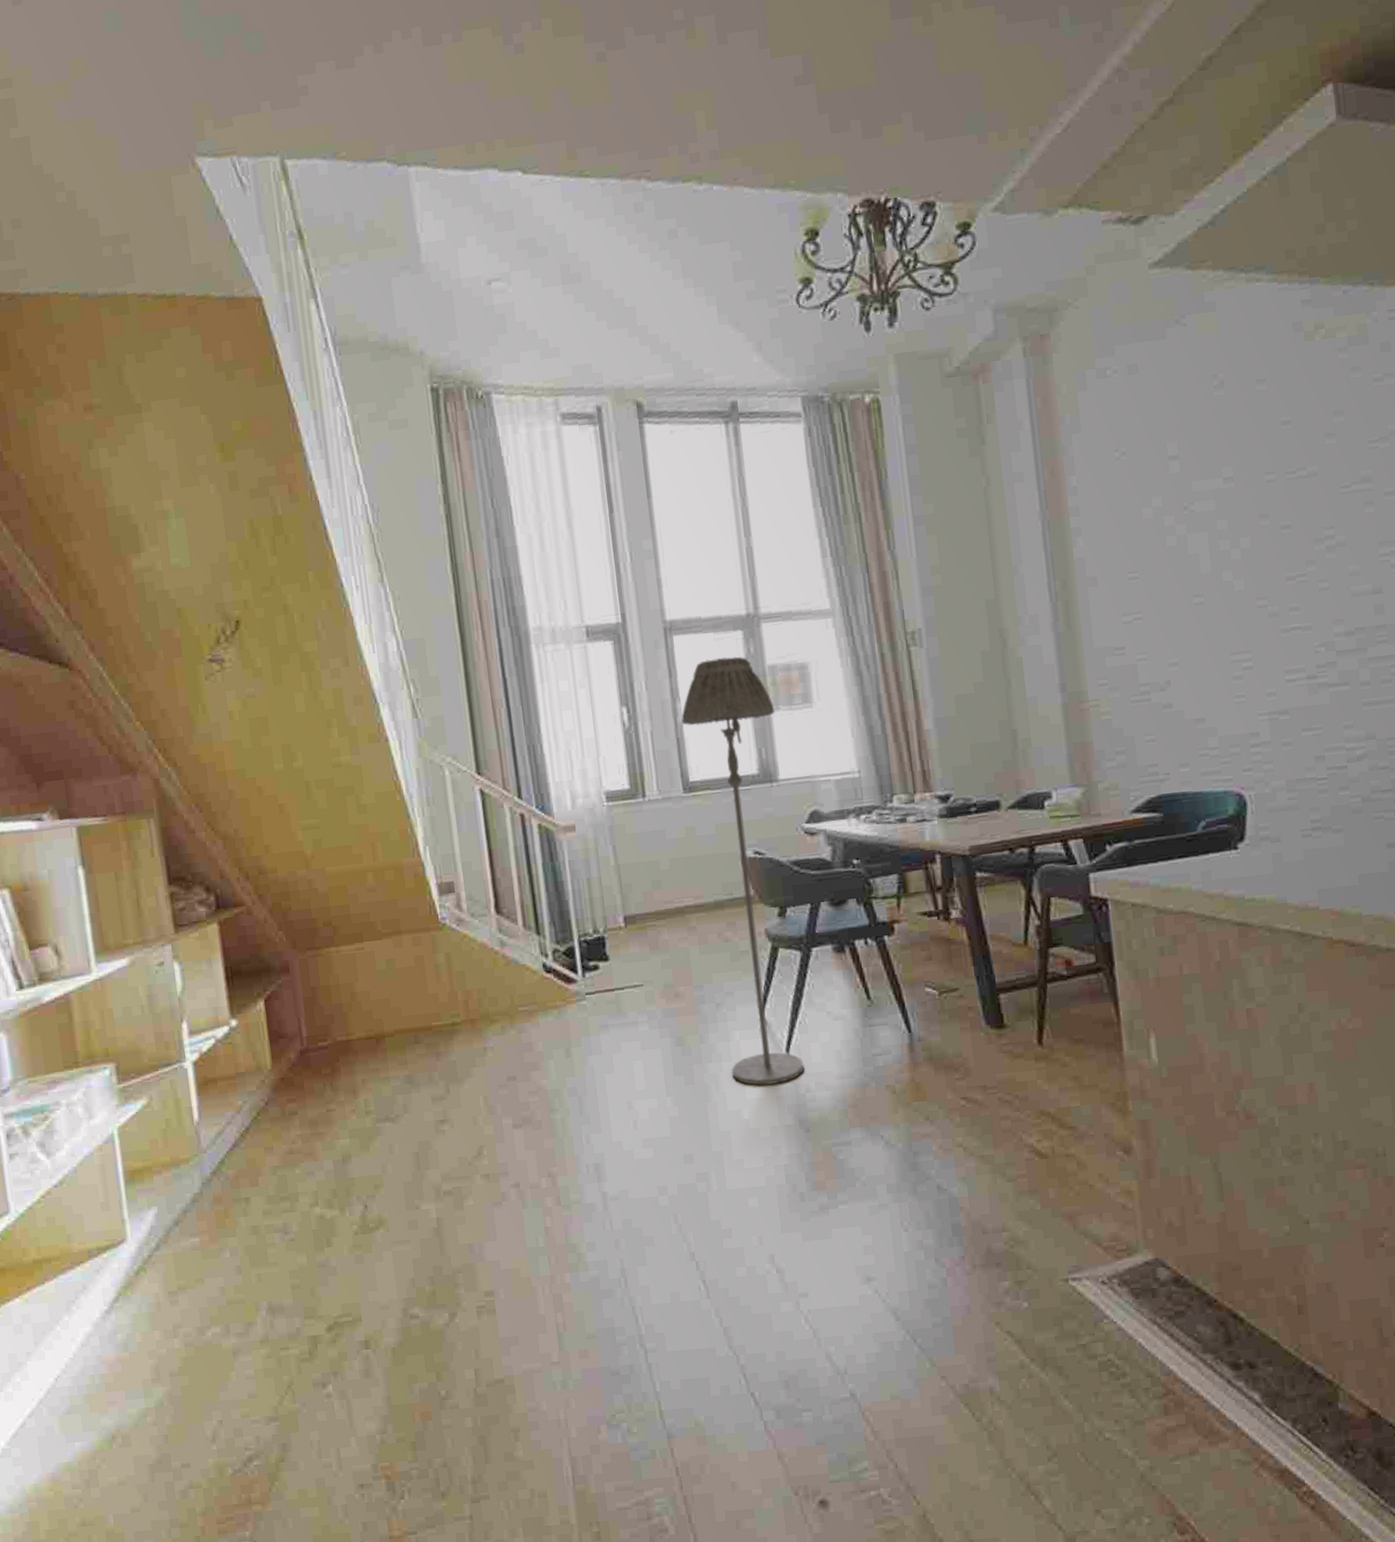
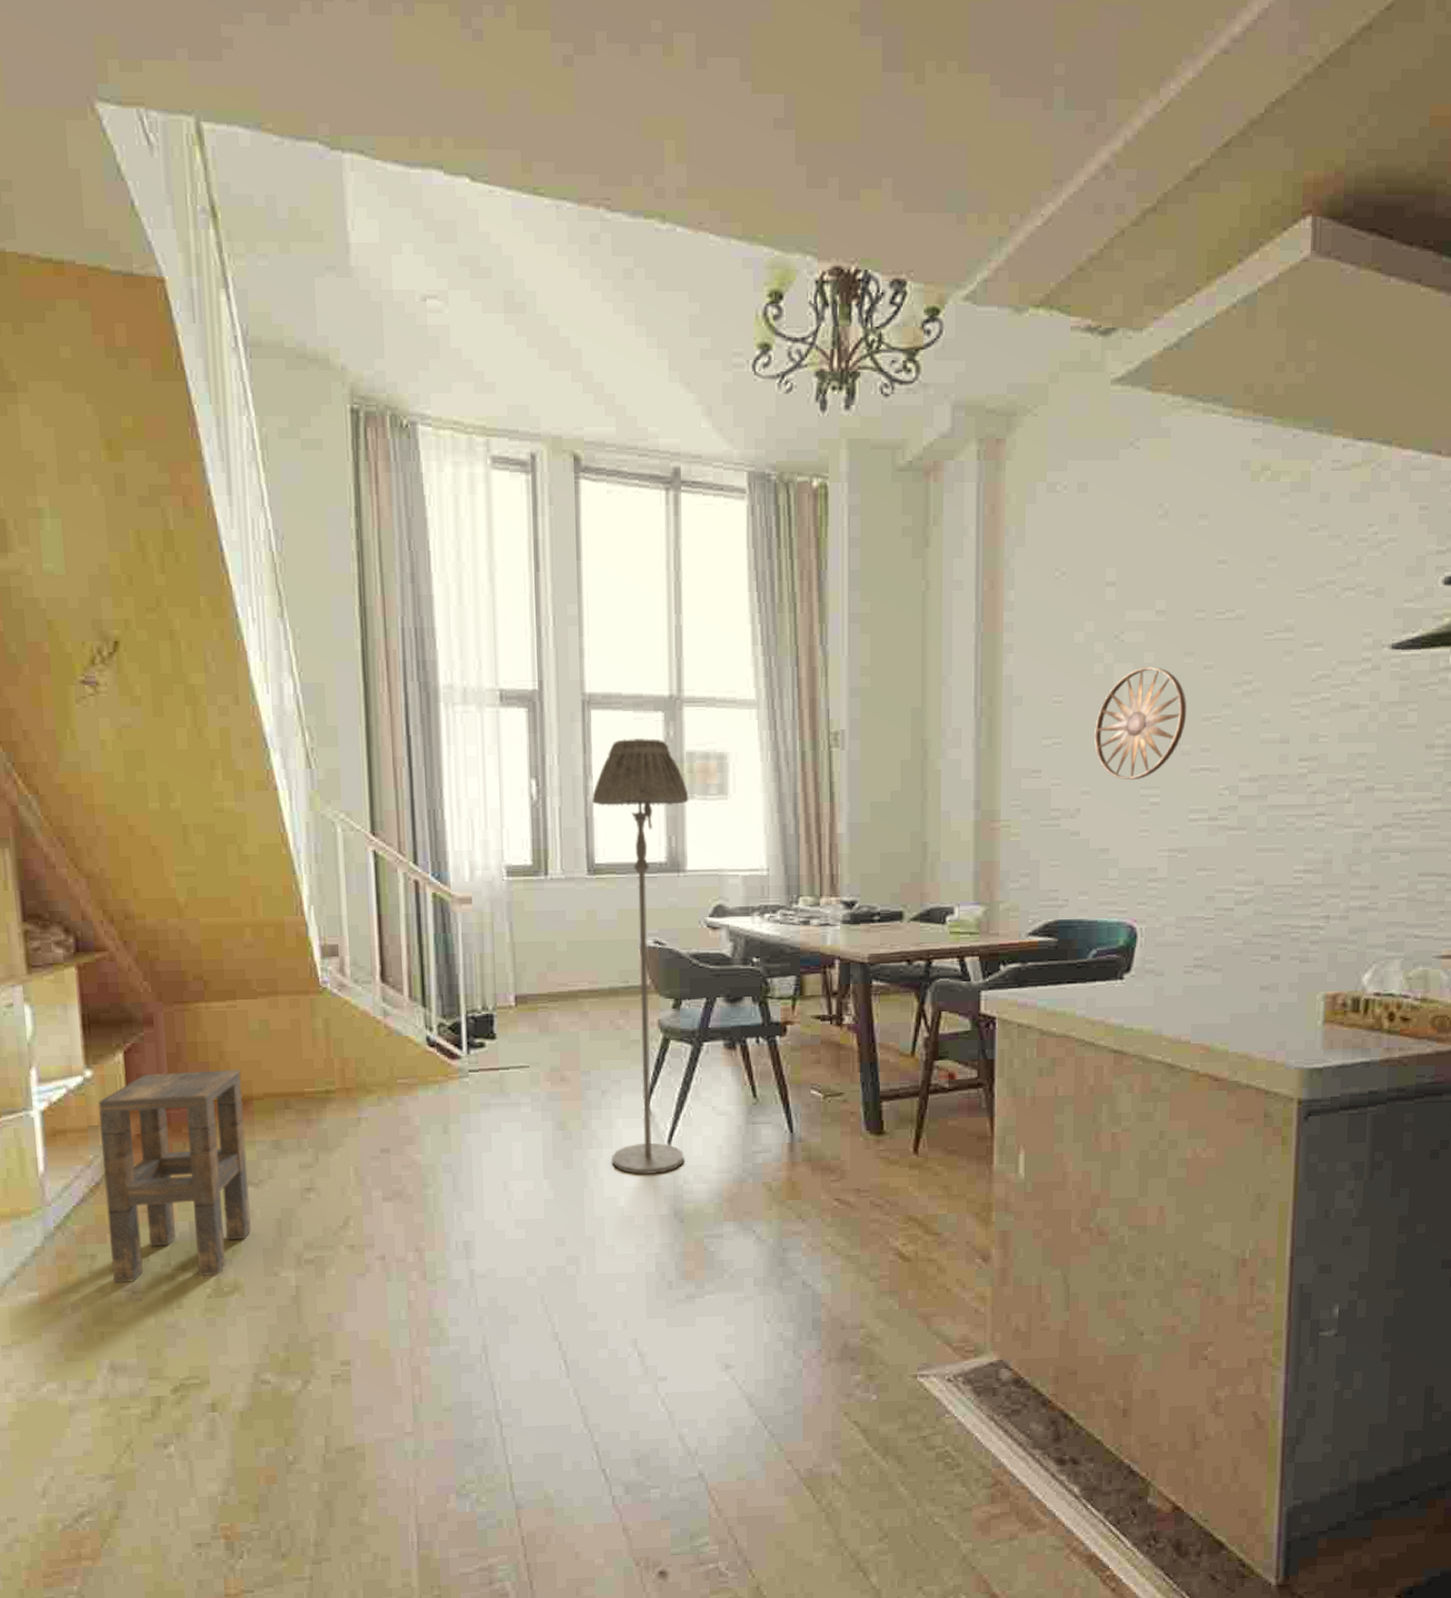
side table: none [244,1008,391,1225] -> present [98,1068,251,1284]
wall art: none [1175,533,1270,648] -> present [1094,667,1187,781]

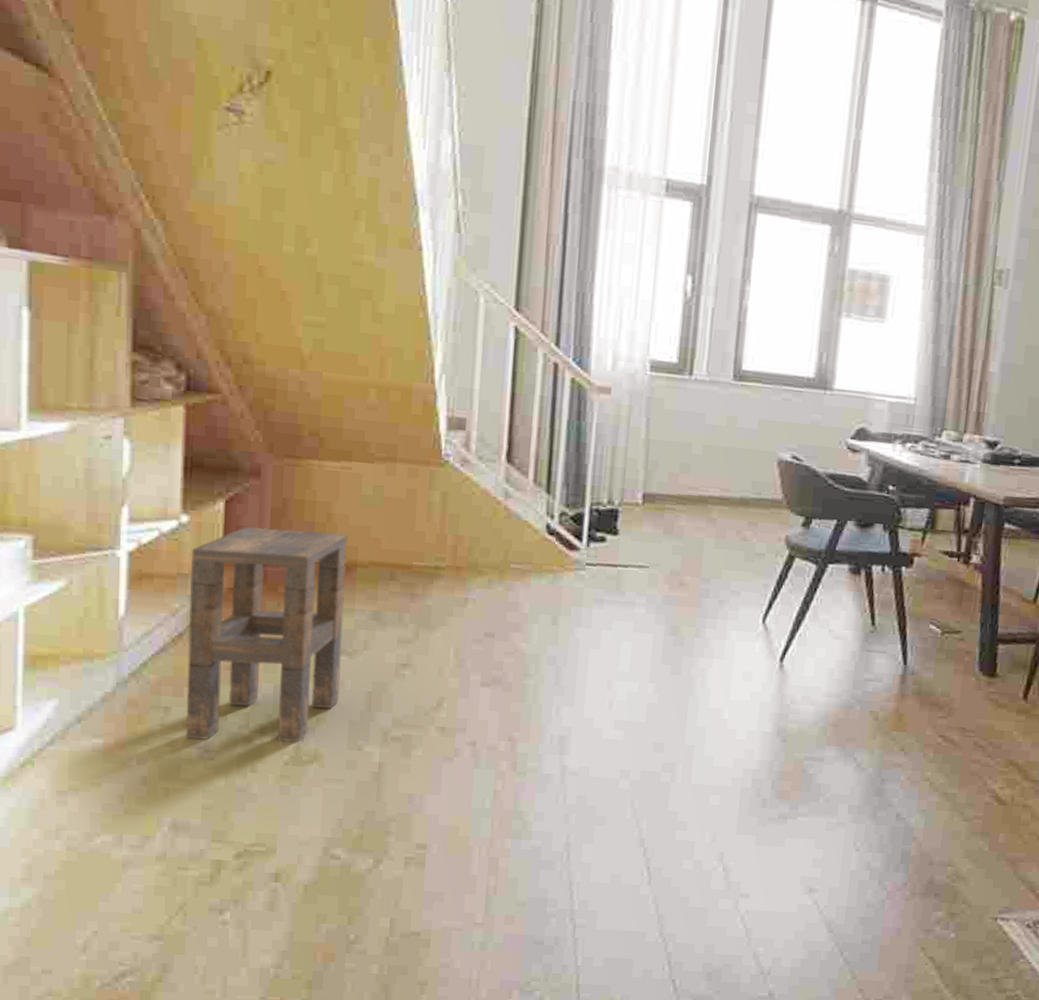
floor lamp: present [592,737,689,1175] -> none [720,247,846,691]

